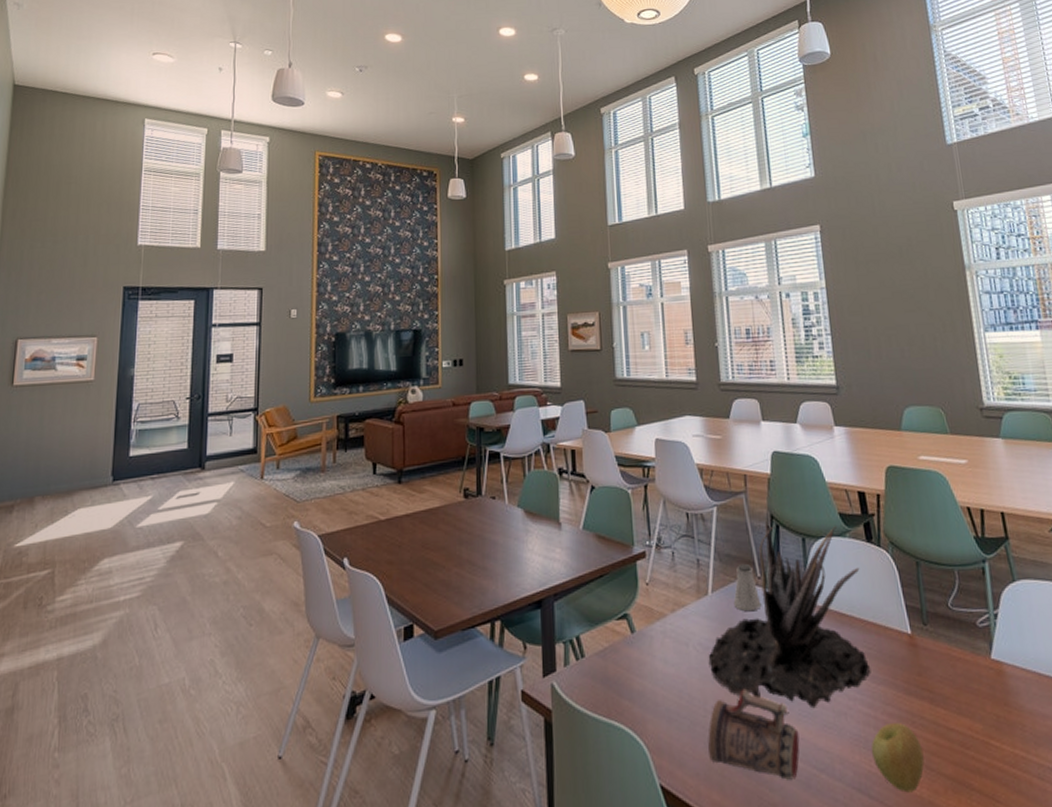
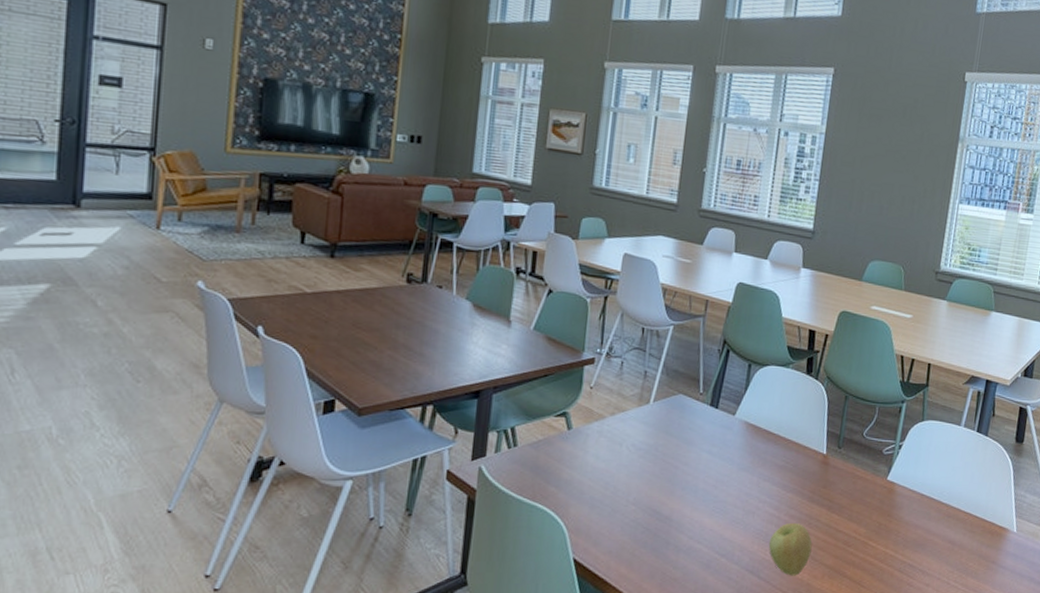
plant: present [708,518,870,709] -> none [638,342,795,507]
beer mug: present [708,688,800,780] -> none [624,486,709,561]
saltshaker: present [733,563,762,612] -> none [672,379,699,422]

